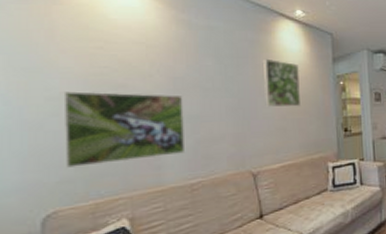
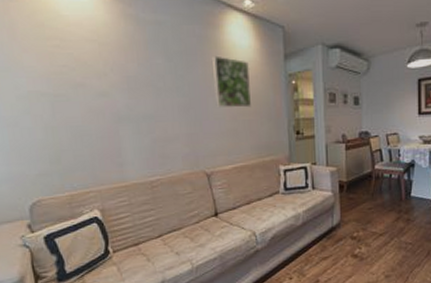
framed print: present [63,91,184,168] -> none [31,90,142,162]

